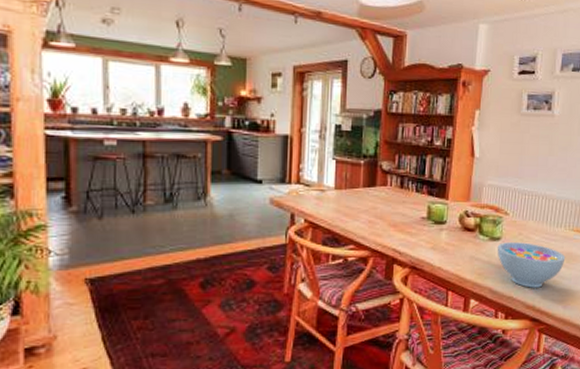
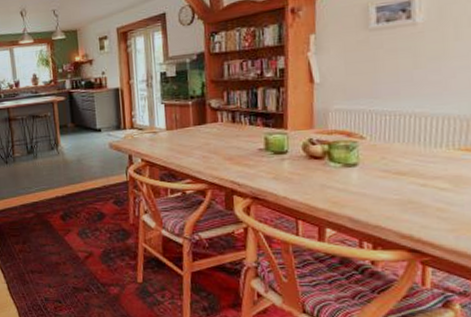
bowl: present [497,242,566,288] -> none [353,167,452,216]

